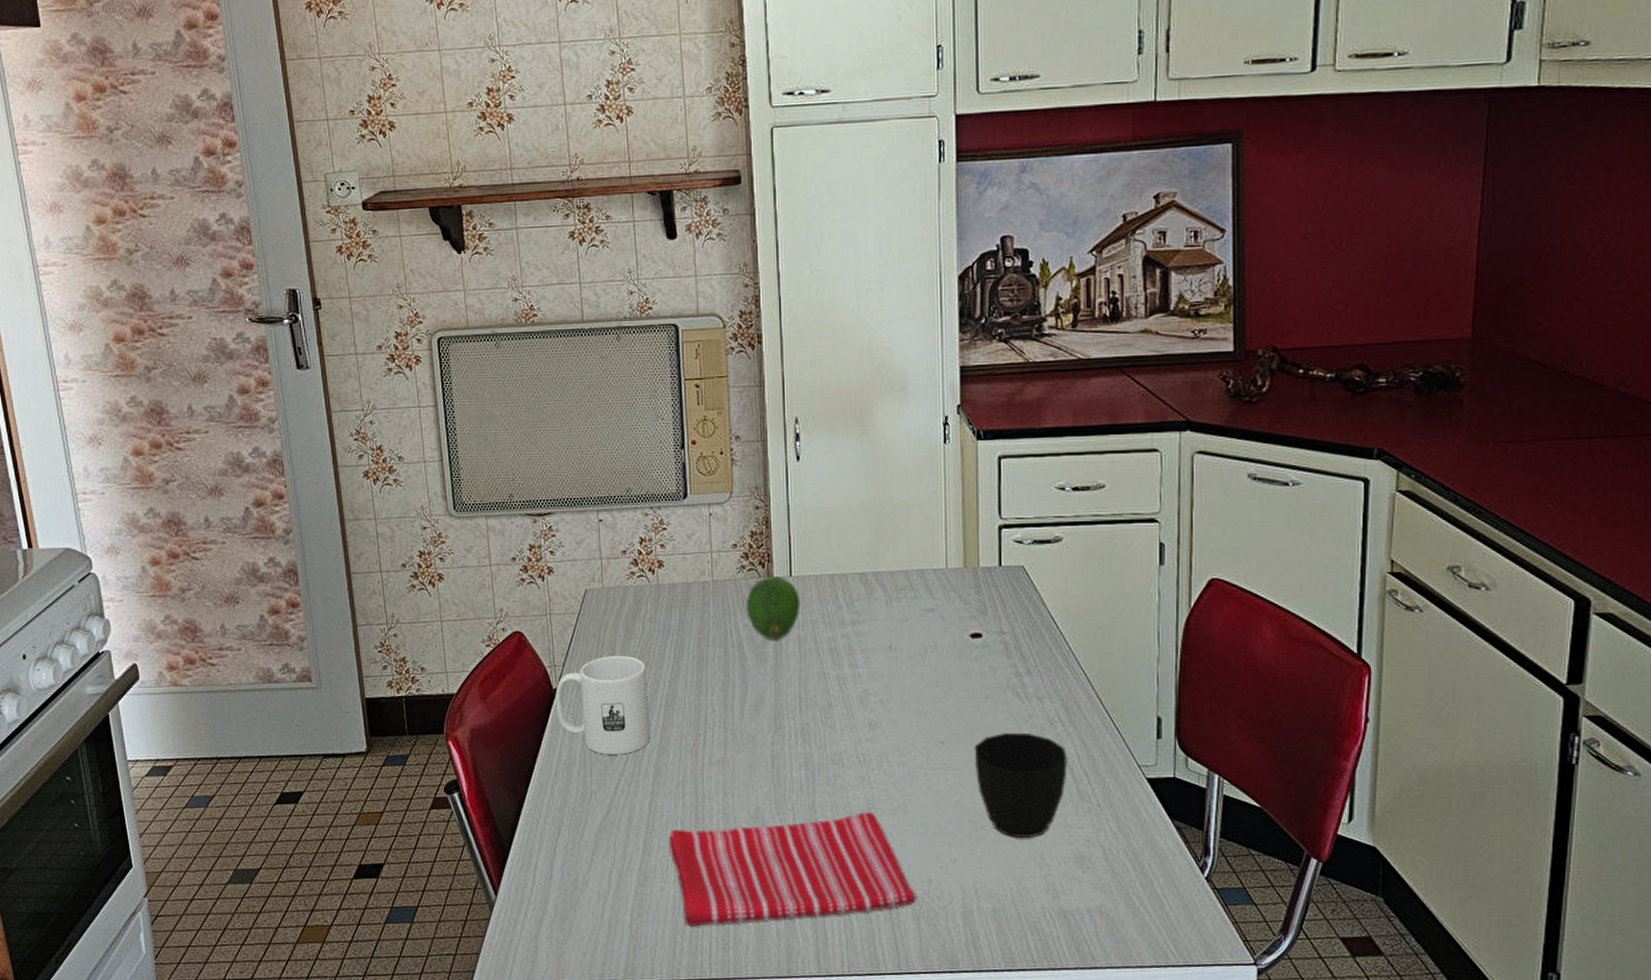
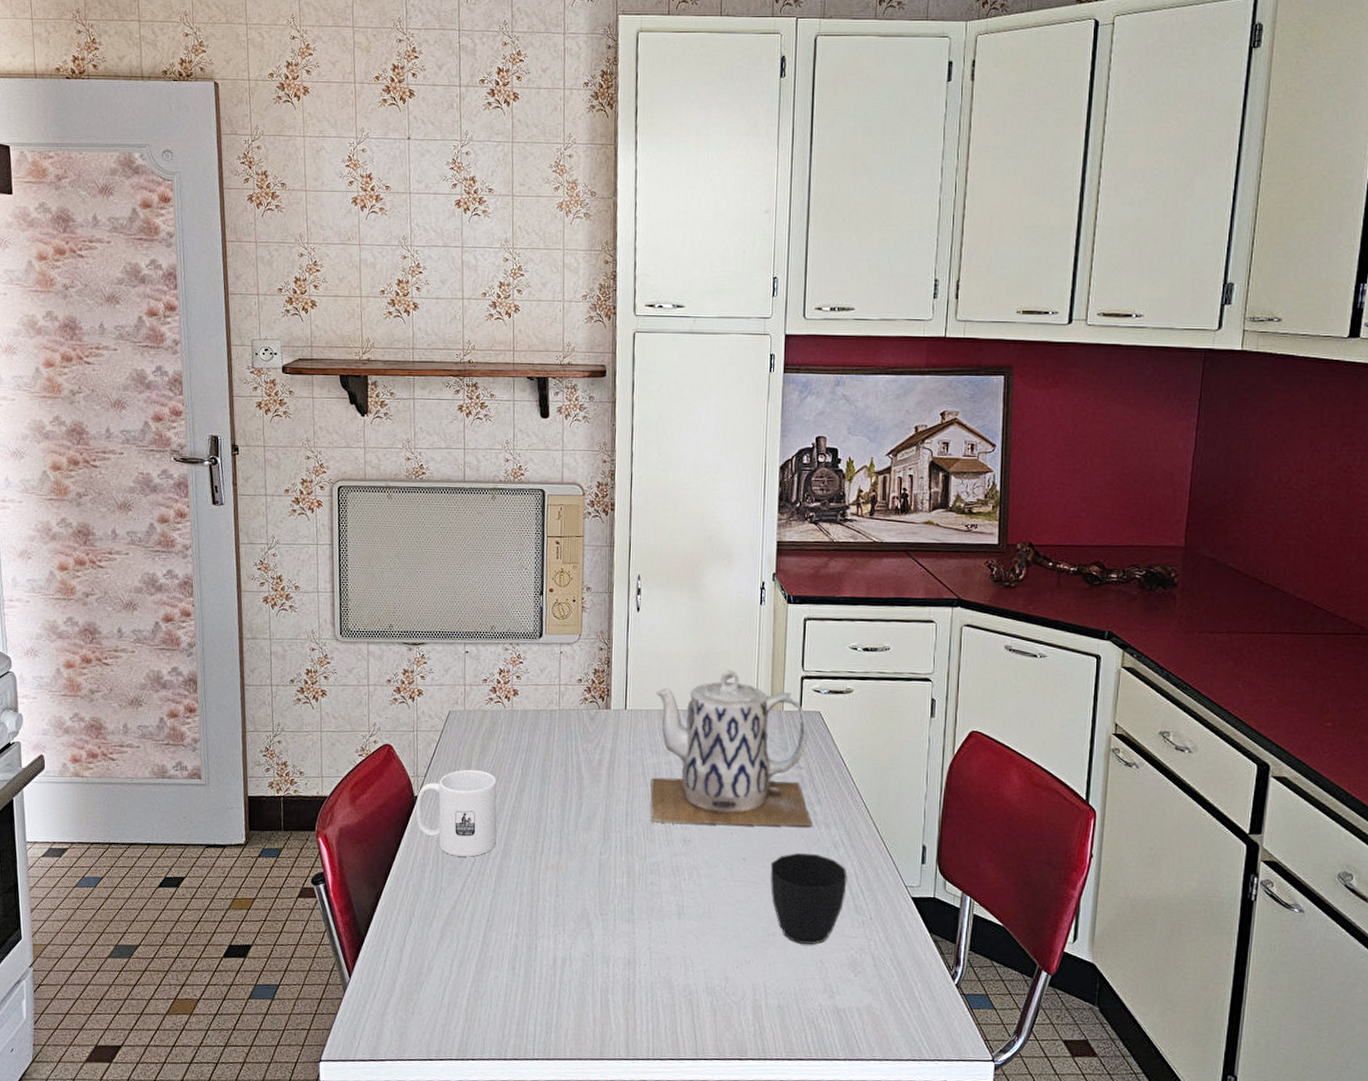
dish towel: present [668,811,916,927] -> none [505,916,714,1012]
fruit: present [746,576,801,640] -> none [586,708,632,764]
teapot: none [825,523,1022,705] -> present [650,670,812,827]

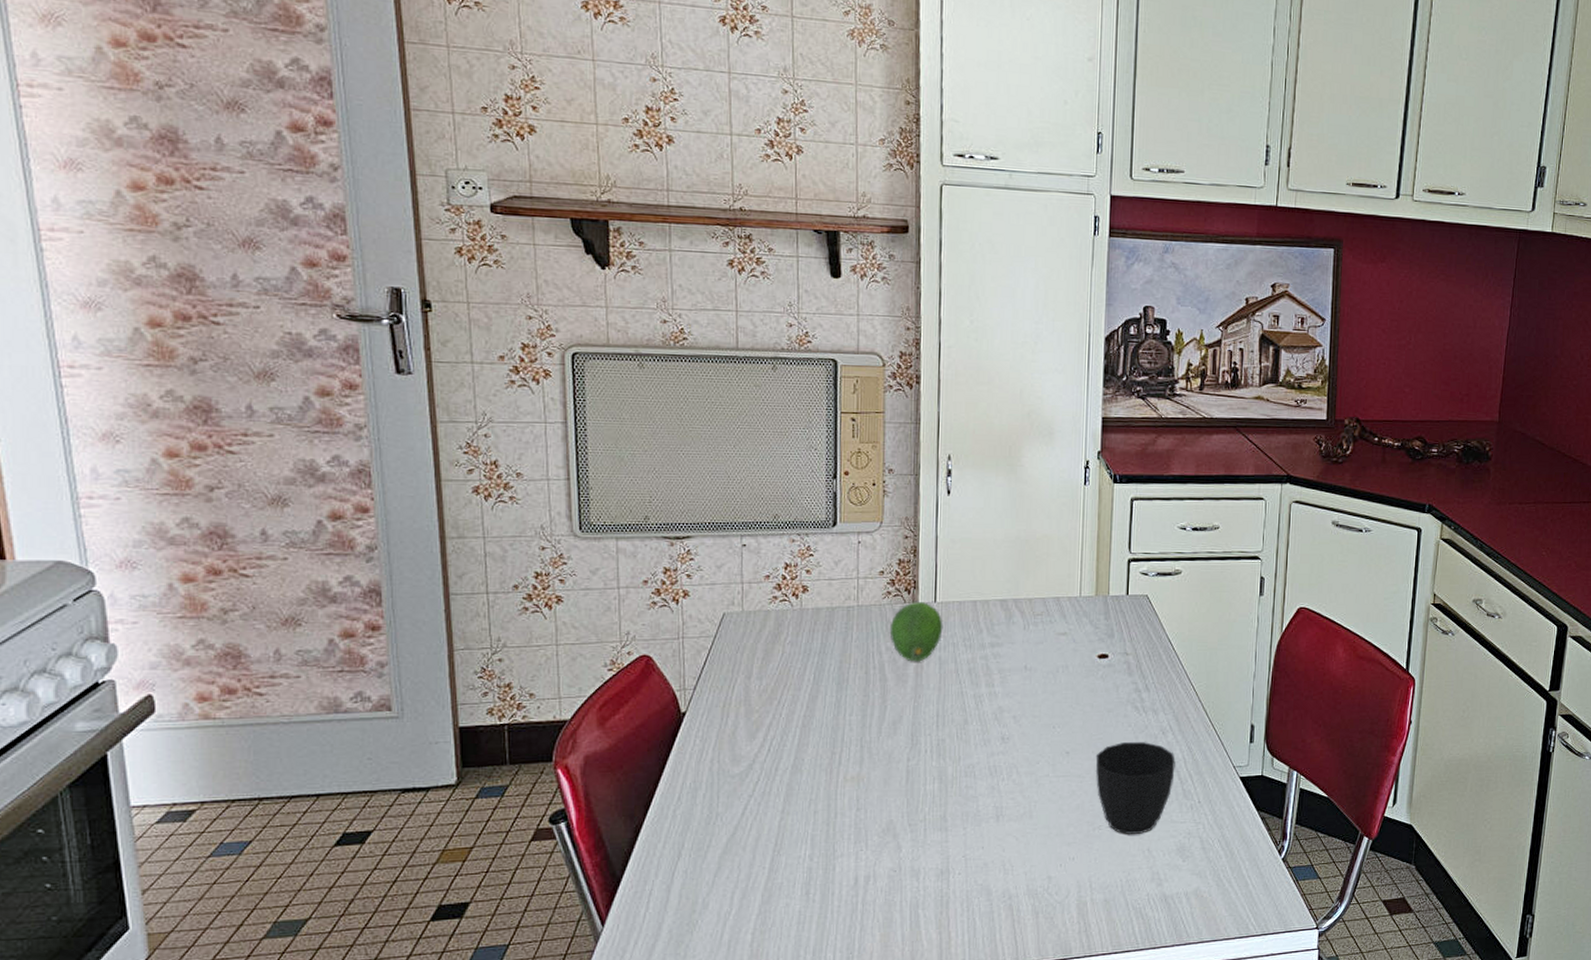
mug: present [416,769,497,857] -> none [683,678,785,776]
fruit: none [586,708,632,764] -> present [889,602,943,662]
teapot: present [650,670,812,827] -> none [964,555,1140,721]

